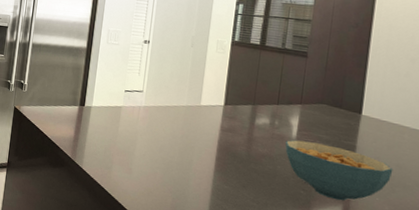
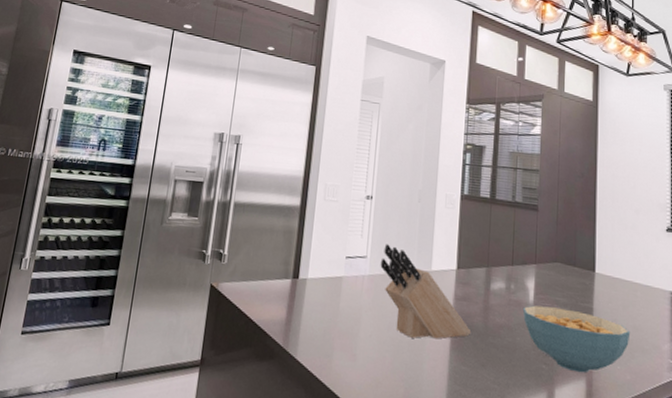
knife block: none [154,81,235,162] -> present [380,244,472,339]

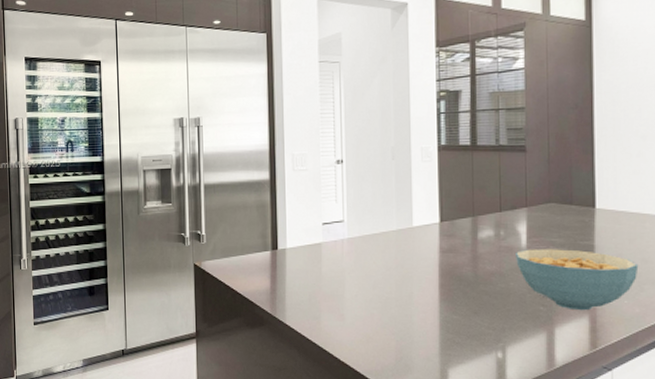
knife block: present [380,244,472,339] -> none [358,206,461,294]

